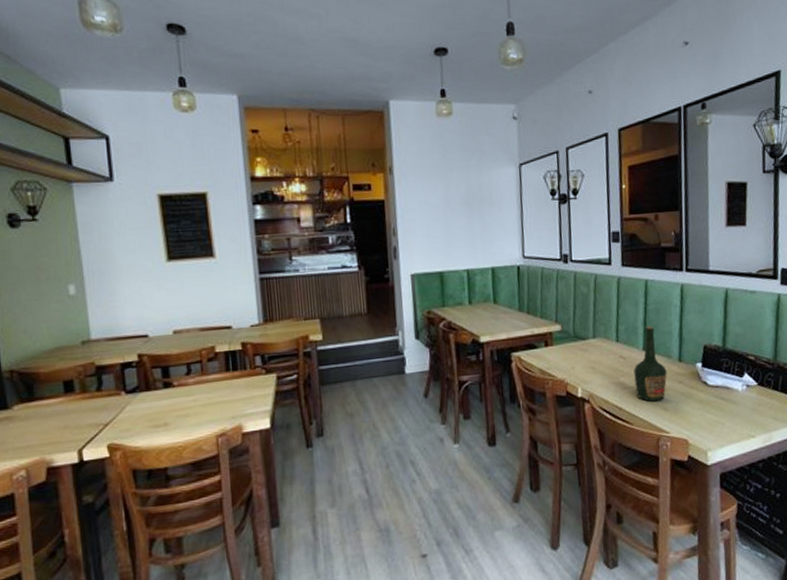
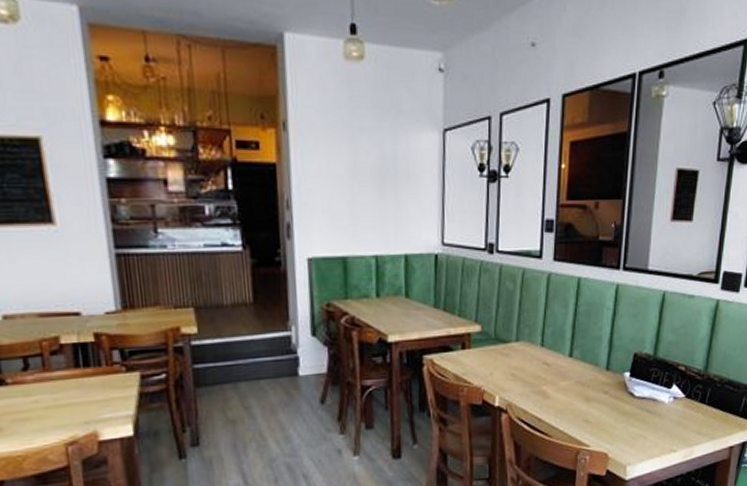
bottle: present [634,326,667,402] -> none [557,330,593,413]

